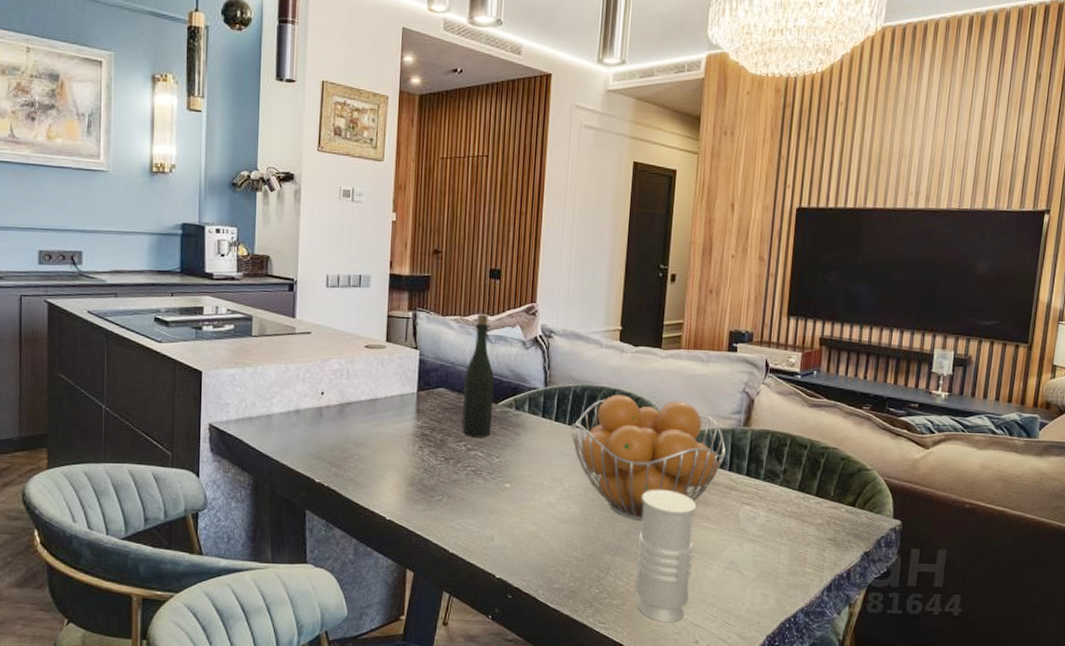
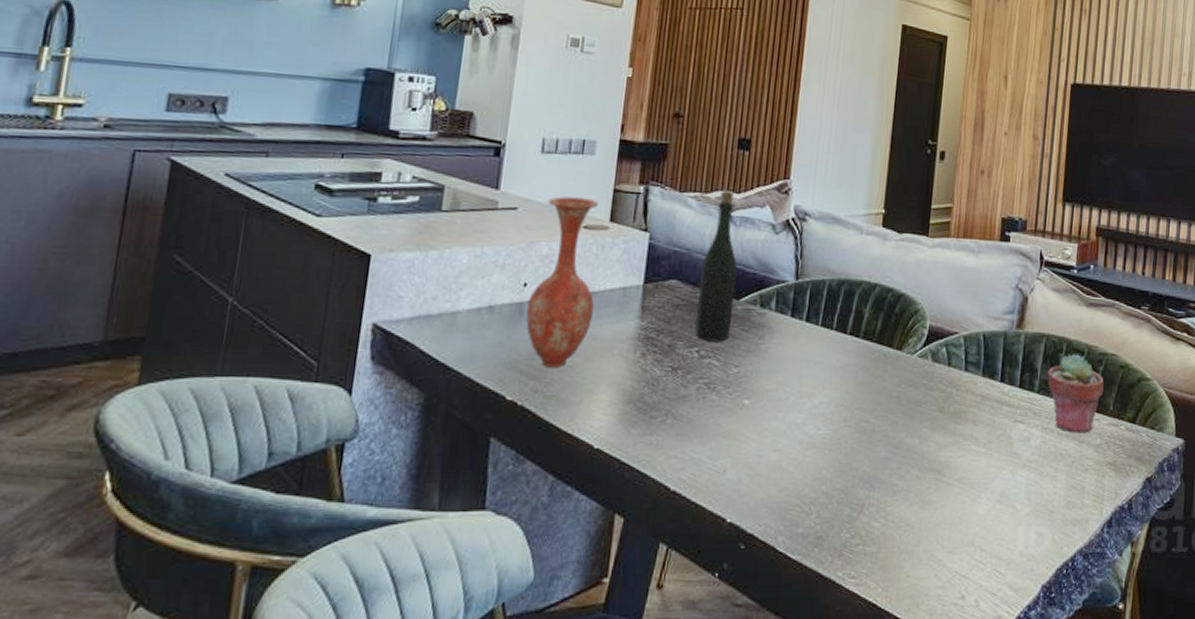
vase: none [325,322,378,458] -> present [526,196,598,368]
fruit basket: present [570,394,726,522] -> none [823,290,997,446]
candle: present [635,489,697,622] -> none [892,405,965,573]
potted succulent: none [772,447,826,514] -> present [1047,354,1104,433]

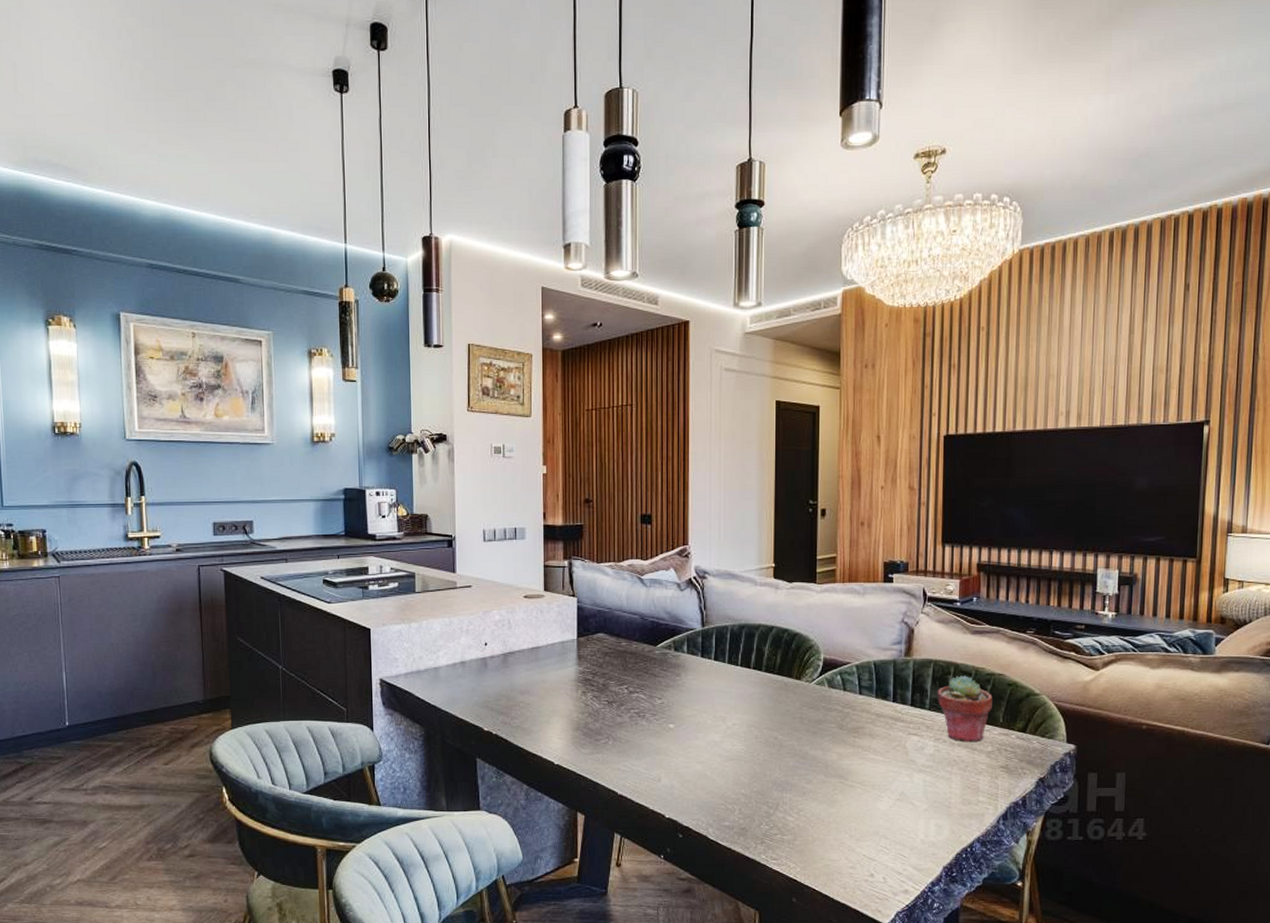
vase: present [526,196,598,368] -> none [489,574,540,705]
bottle: present [695,190,738,342] -> none [622,558,652,680]

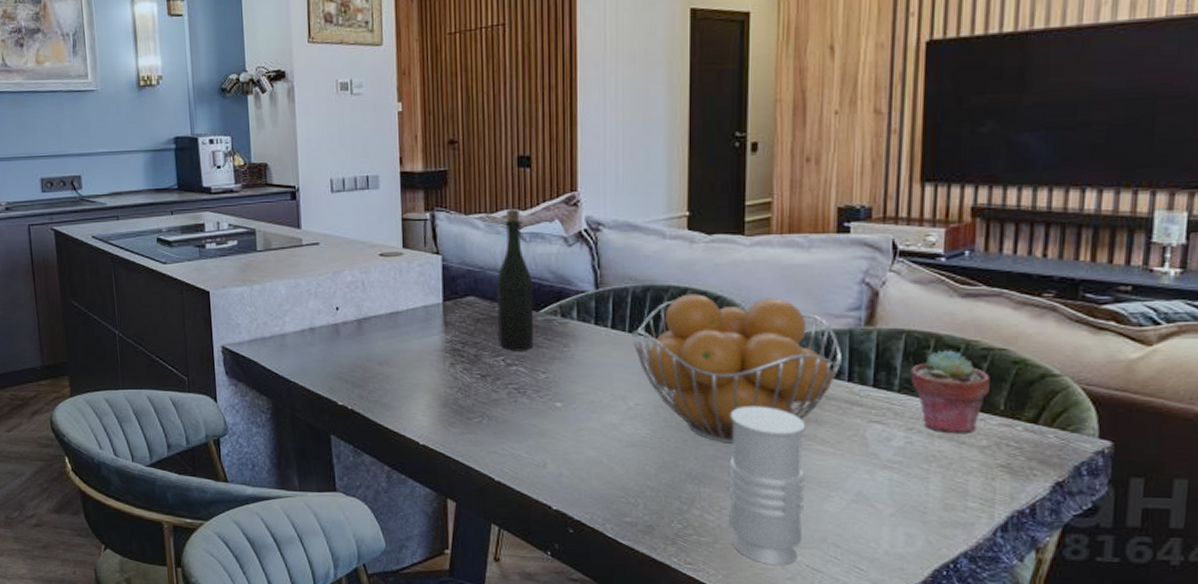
bottle: none [622,558,652,680] -> present [496,208,534,351]
fruit basket: none [730,631,888,757] -> present [631,294,842,445]
candle: none [804,723,862,856] -> present [728,406,806,565]

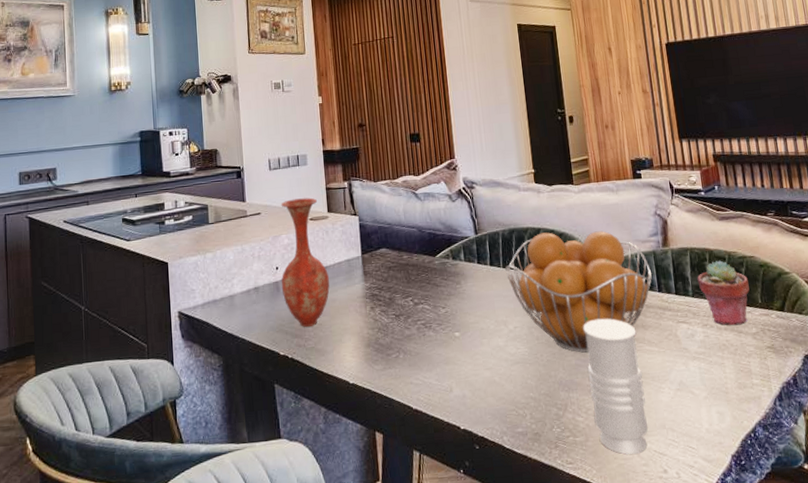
vase: none [341,229,401,377] -> present [281,197,330,327]
bottle: present [496,208,534,351] -> none [401,174,434,292]

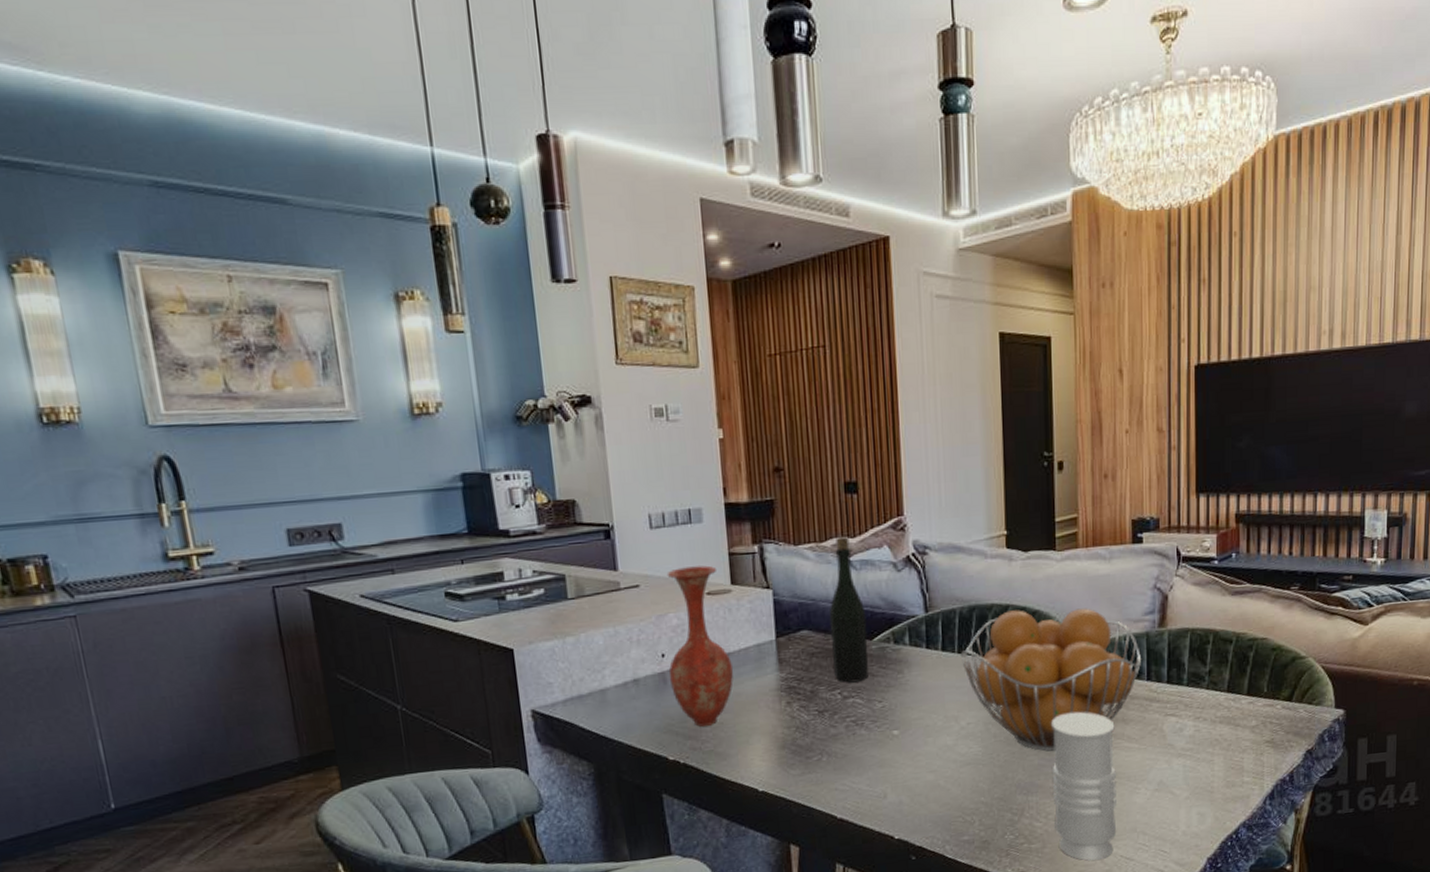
bottle: none [401,174,434,292] -> present [829,536,869,683]
potted succulent: present [697,260,750,326] -> none [1195,643,1255,718]

